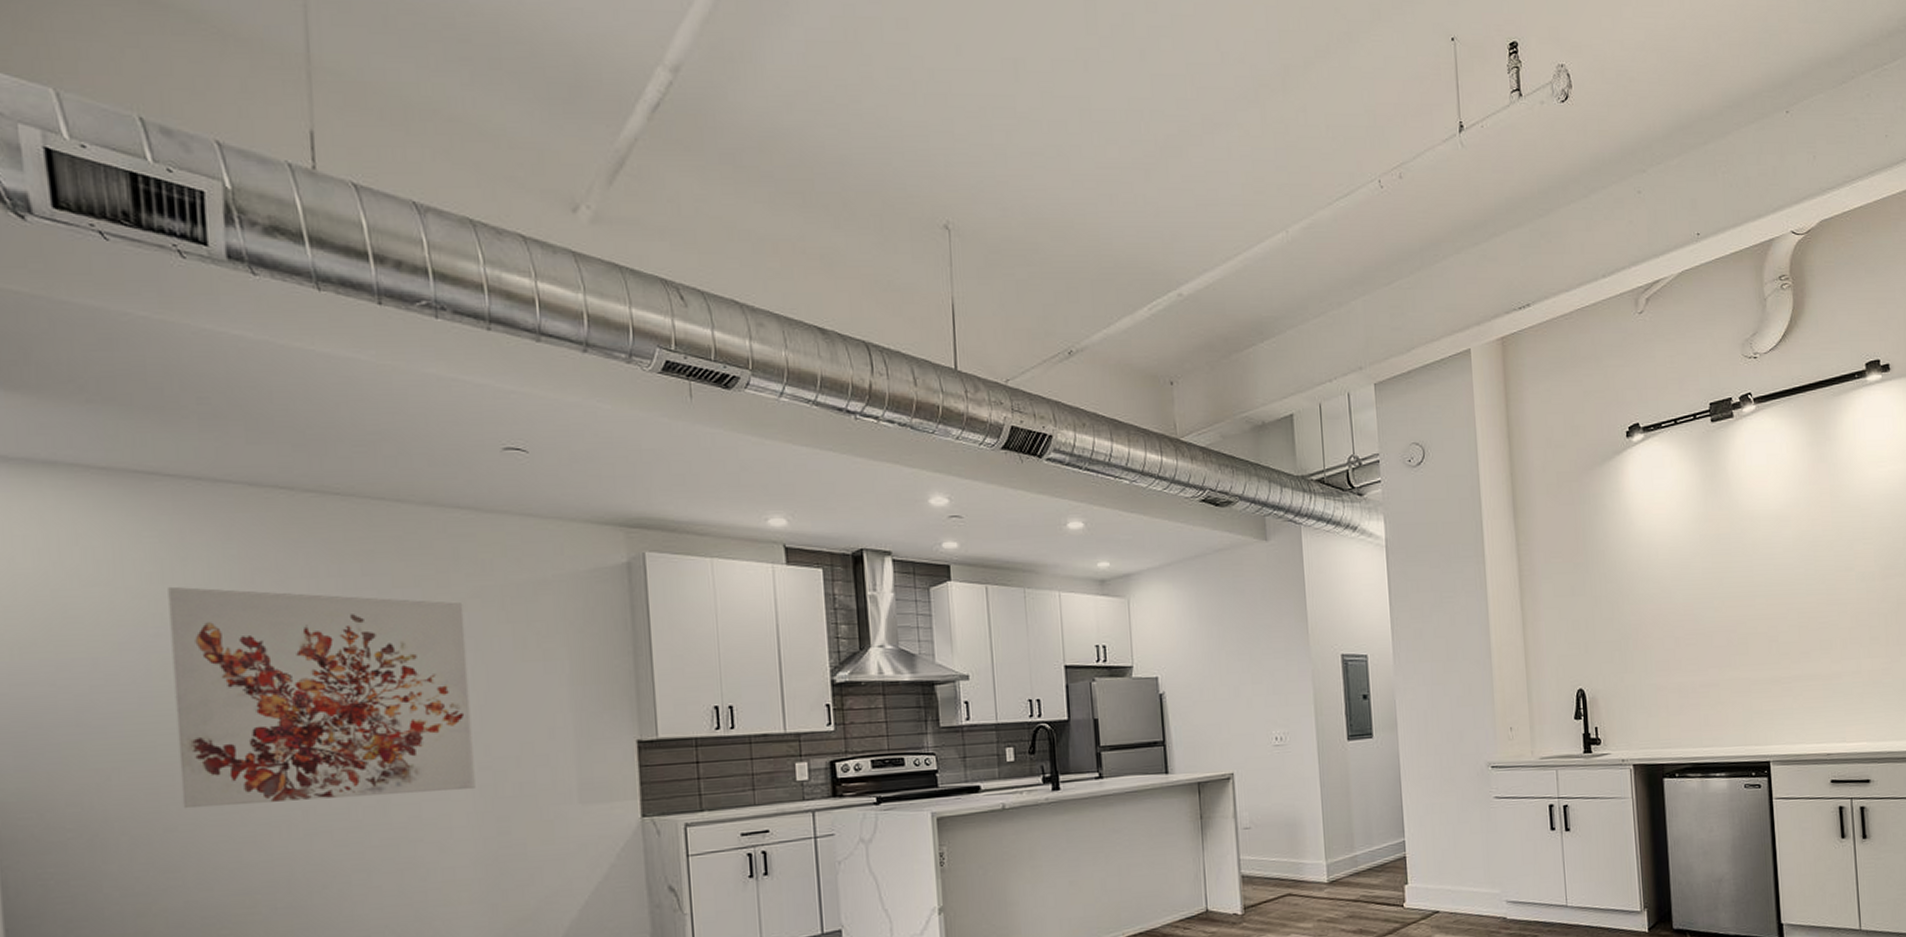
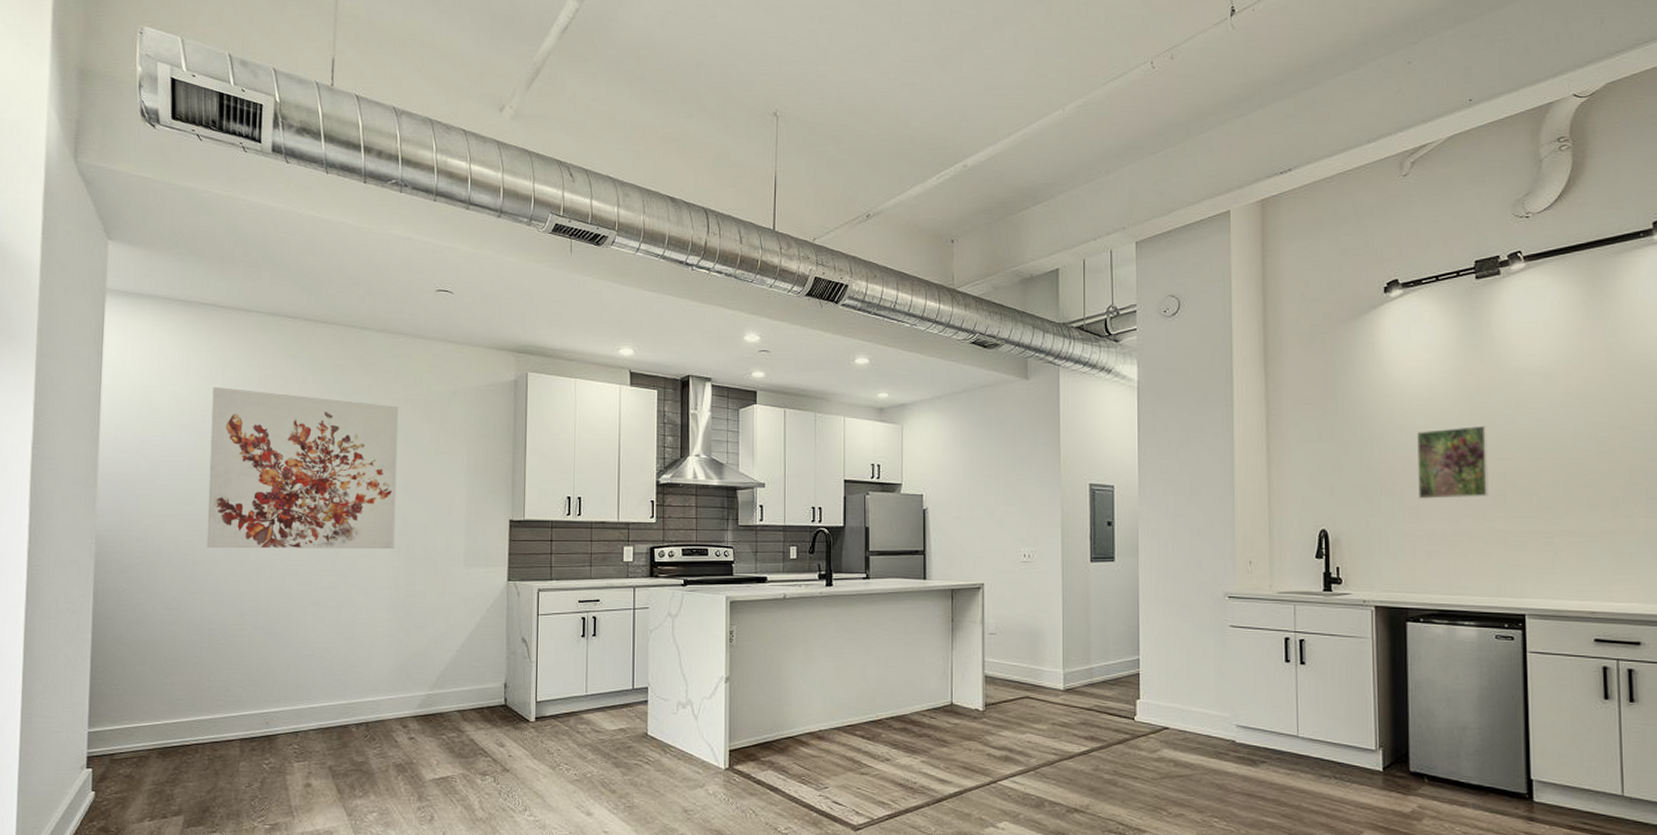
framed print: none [1664,572,1733,651] -> present [1417,425,1489,499]

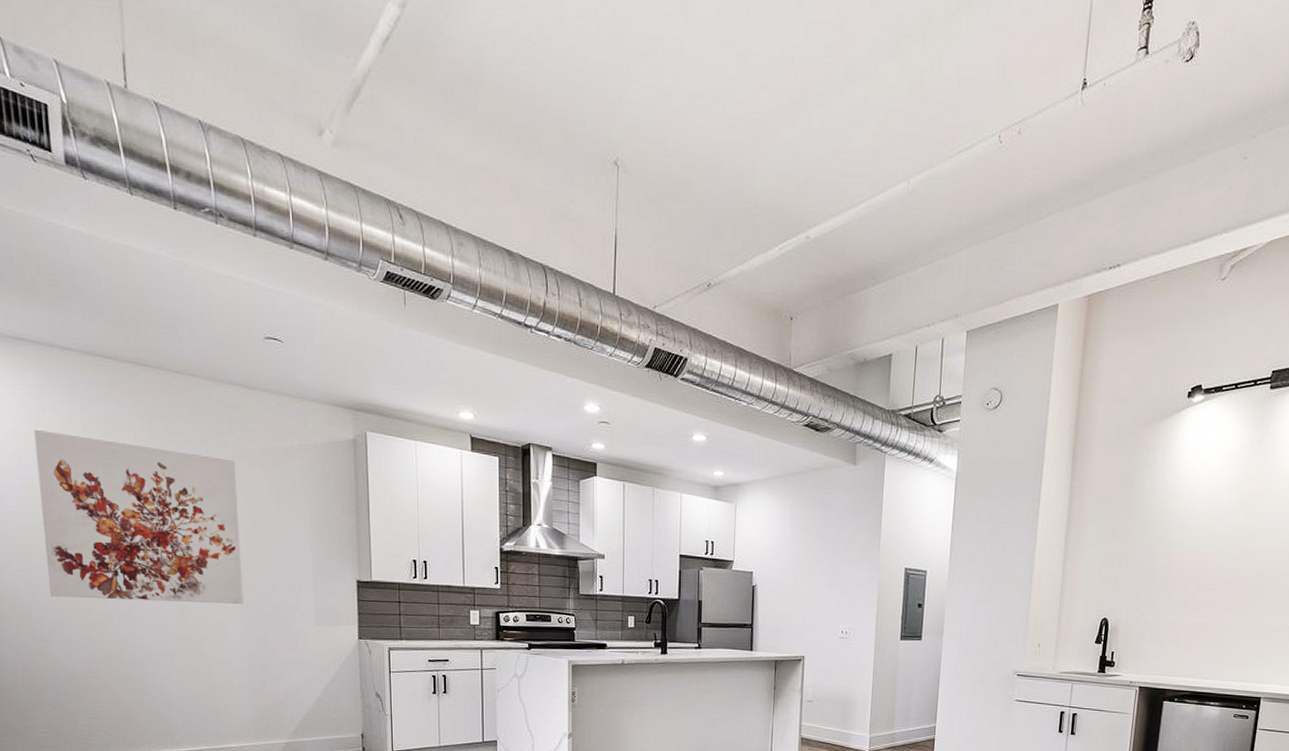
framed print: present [1417,425,1489,499] -> none [1189,529,1257,595]

